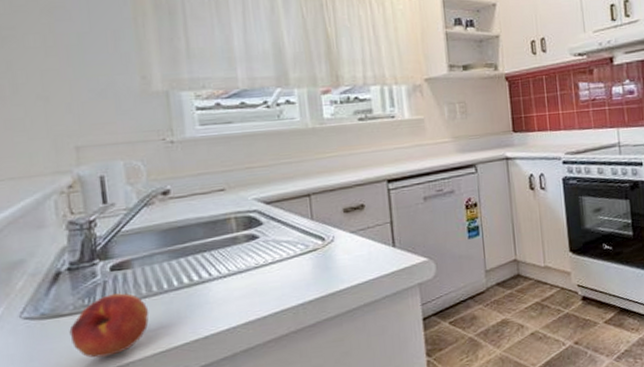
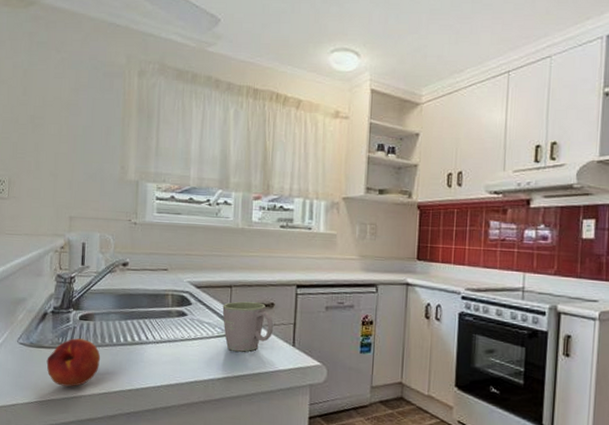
mug: none [302,206,368,267] -> present [222,301,274,352]

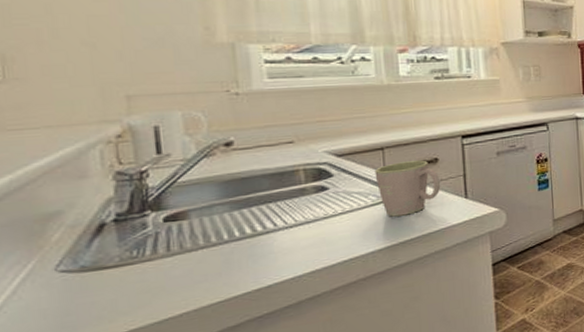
fruit: present [46,338,101,387] -> none [114,244,207,310]

